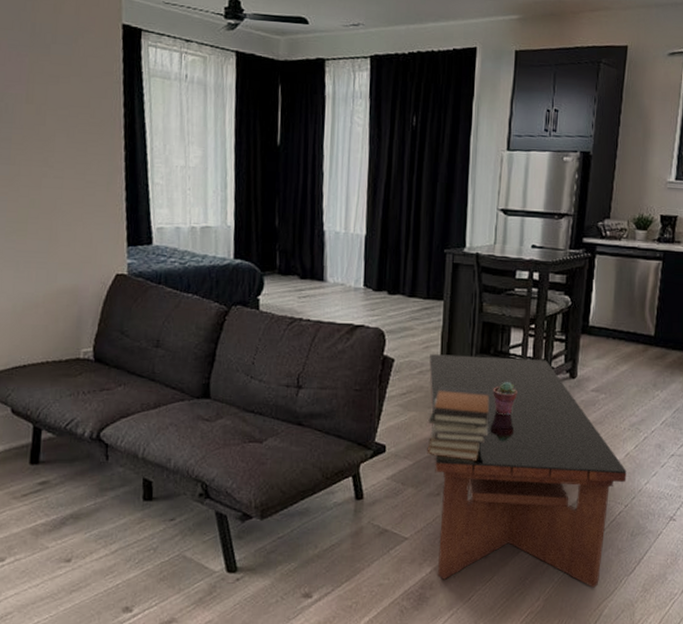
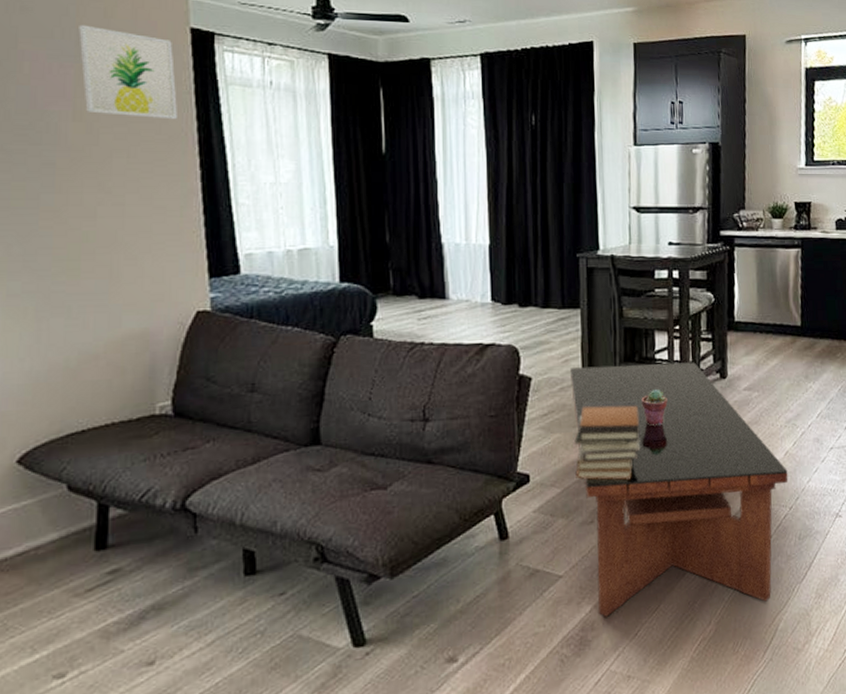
wall art: none [33,18,109,106] -> present [79,24,179,120]

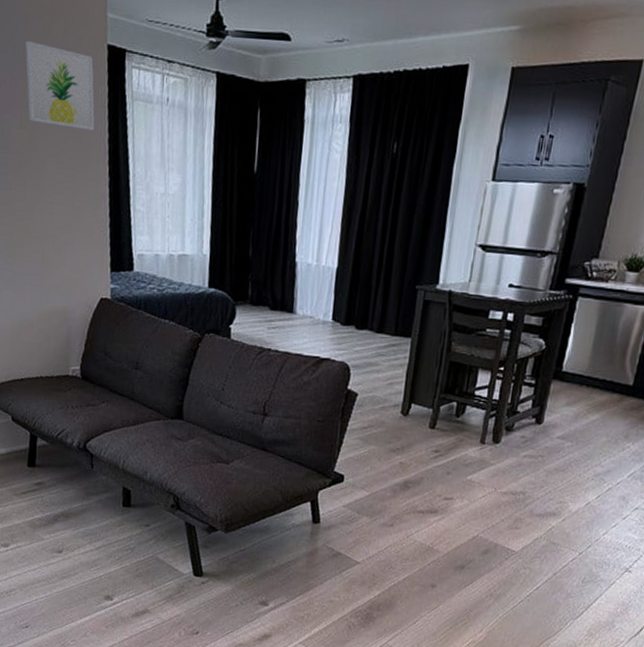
coffee table: present [570,362,788,617] -> none [386,390,586,627]
book stack: present [574,401,641,480] -> none [383,424,450,497]
potted succulent: present [641,388,668,426] -> none [453,422,479,455]

